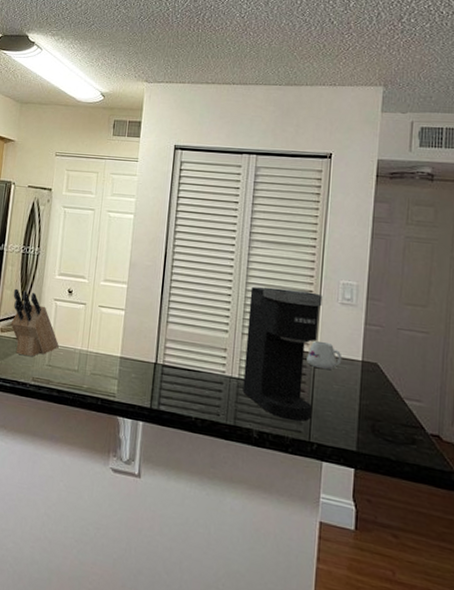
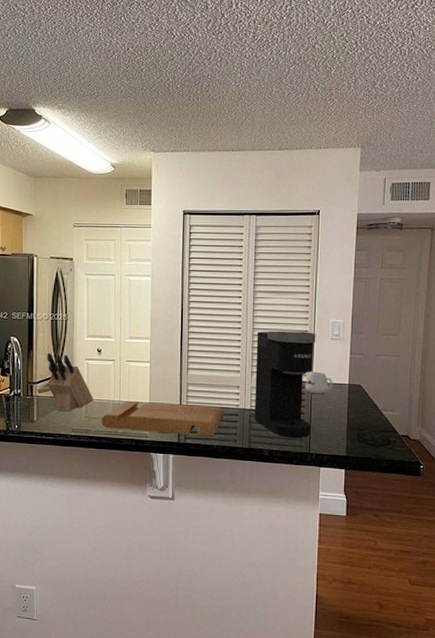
cutting board: none [65,351,207,405] -> present [101,400,225,436]

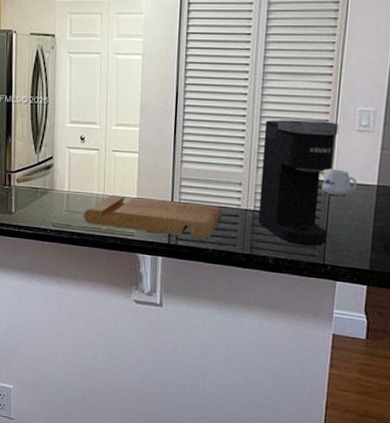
knife block: present [47,352,94,412] -> none [26,139,75,204]

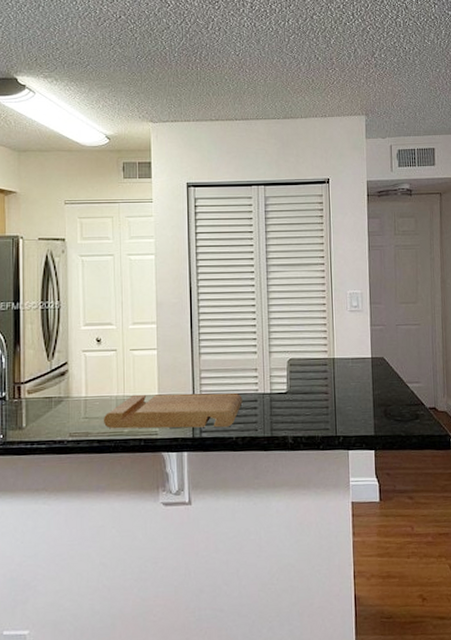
coffee maker: present [258,119,339,247] -> none [272,305,336,422]
mug: present [322,169,358,196] -> none [327,346,356,371]

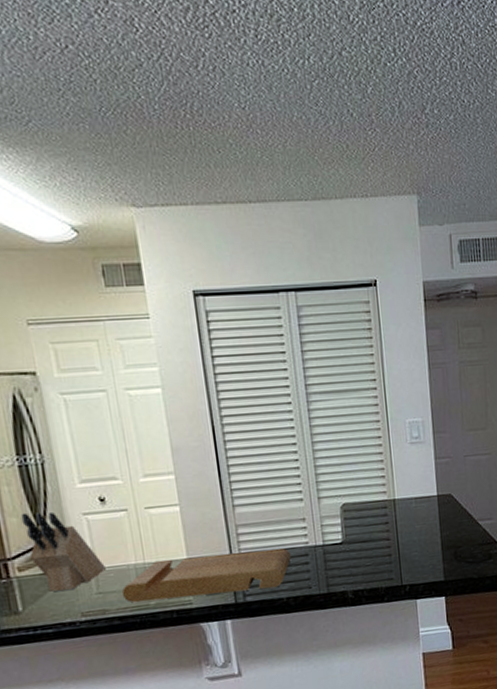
knife block: none [37,346,93,414] -> present [20,512,106,592]

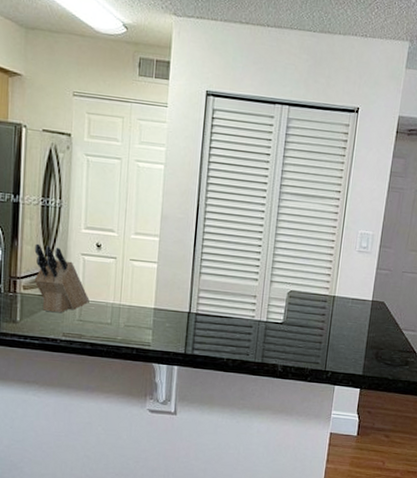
cutting board: present [121,548,291,602] -> none [97,304,238,348]

